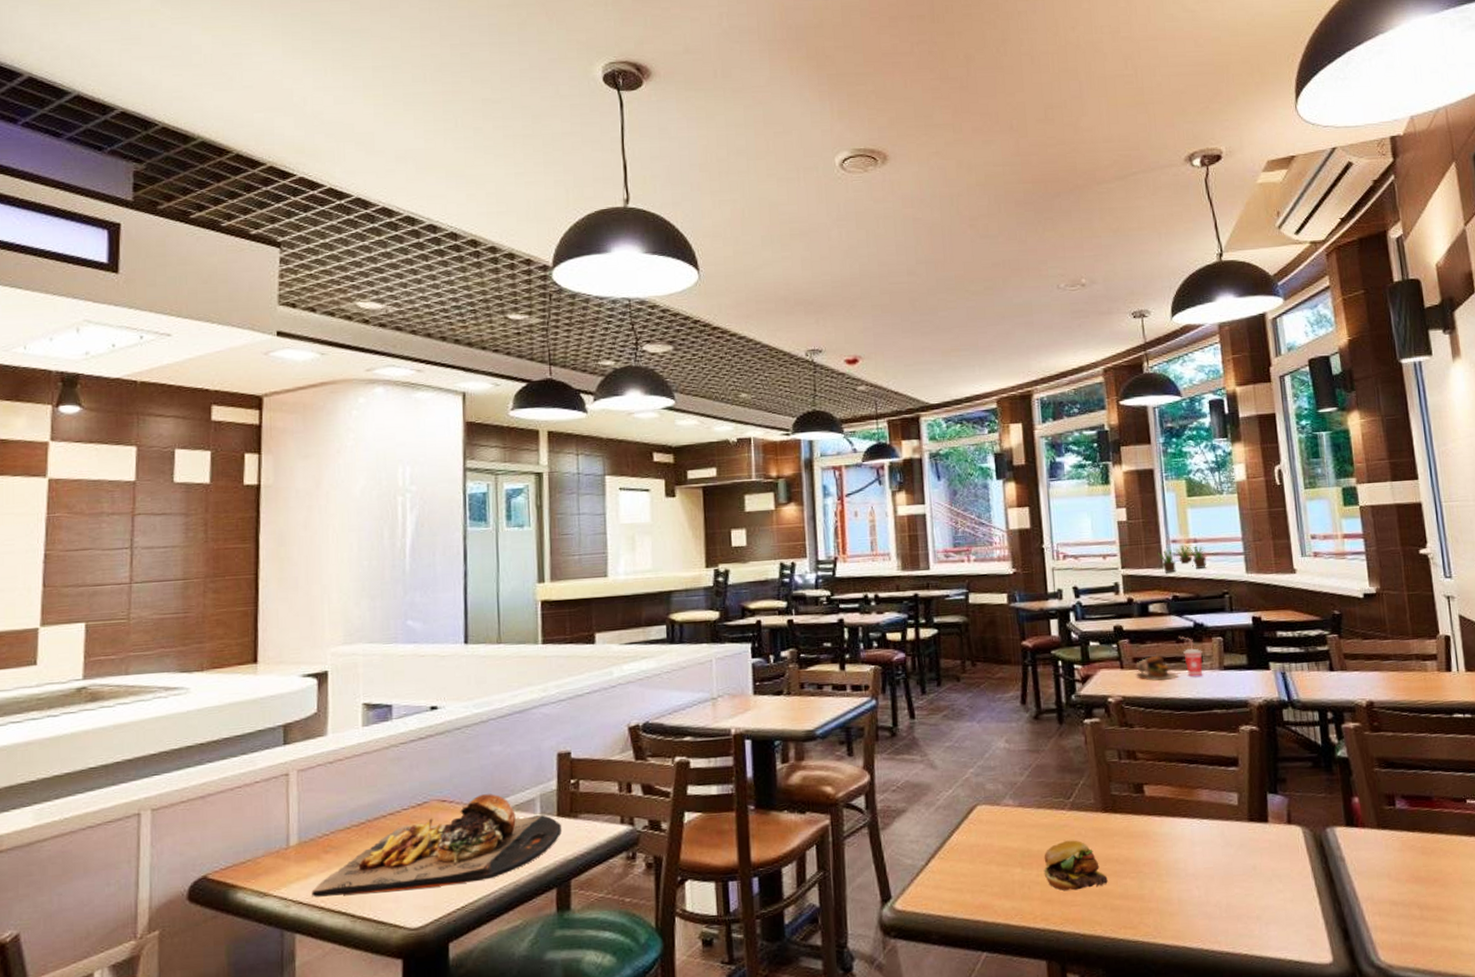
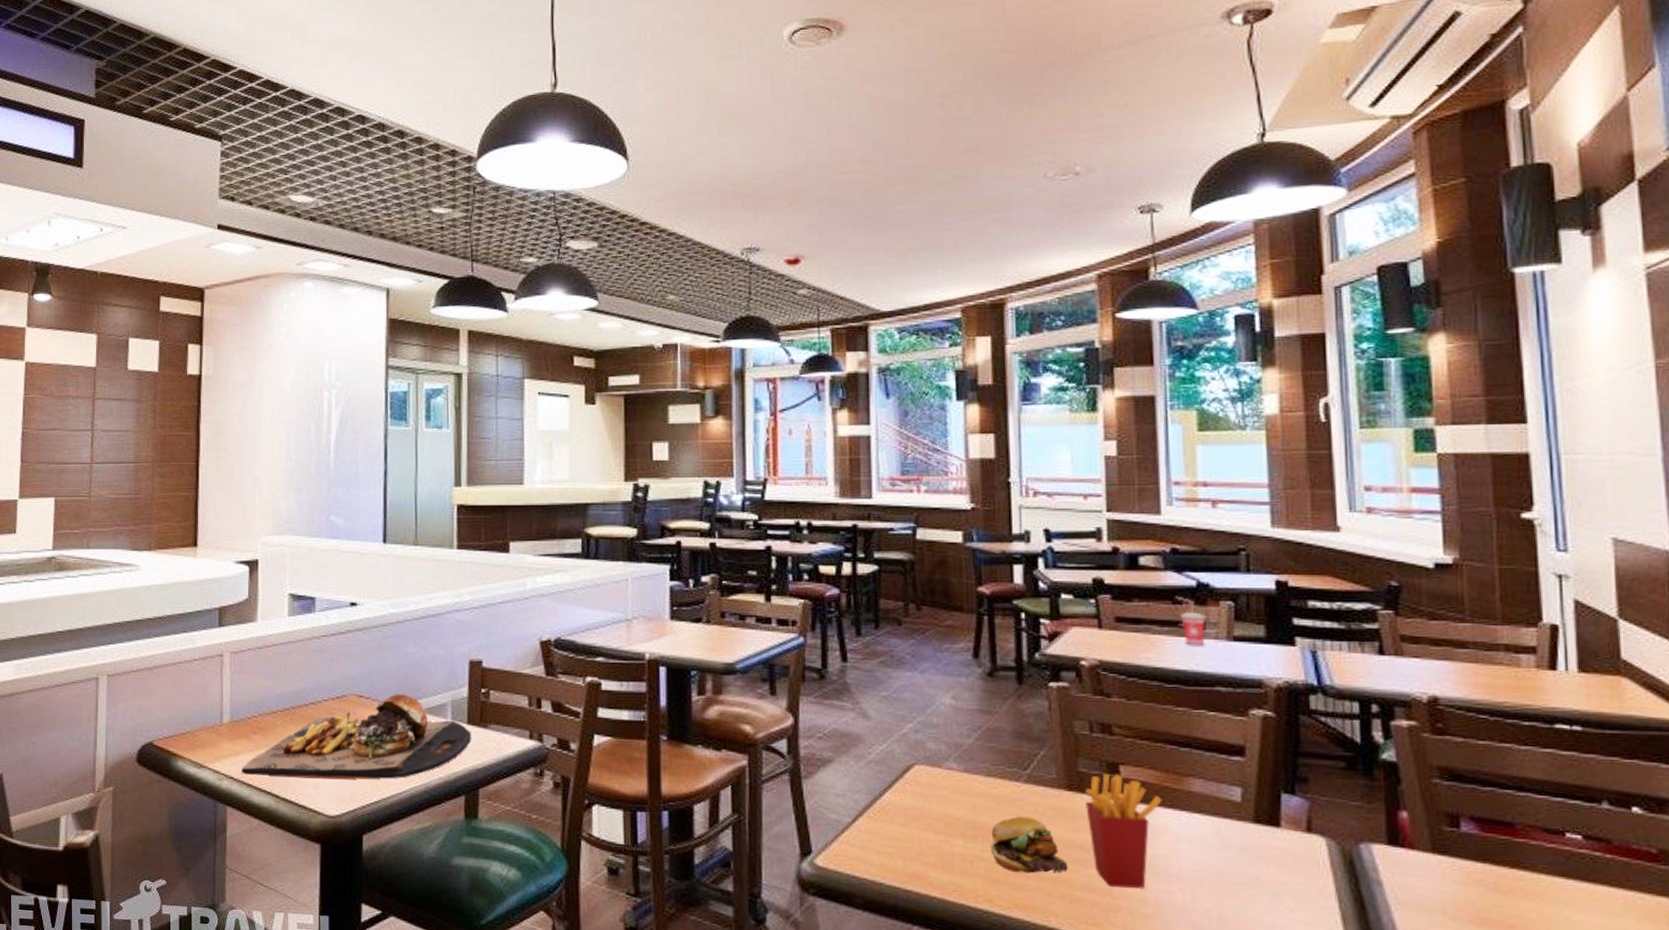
french fries: none [1118,793,1178,892] -> present [1085,774,1162,888]
burger: present [1136,655,1178,681] -> none [1118,616,1172,647]
plant: present [1158,545,1206,573] -> none [1155,489,1218,521]

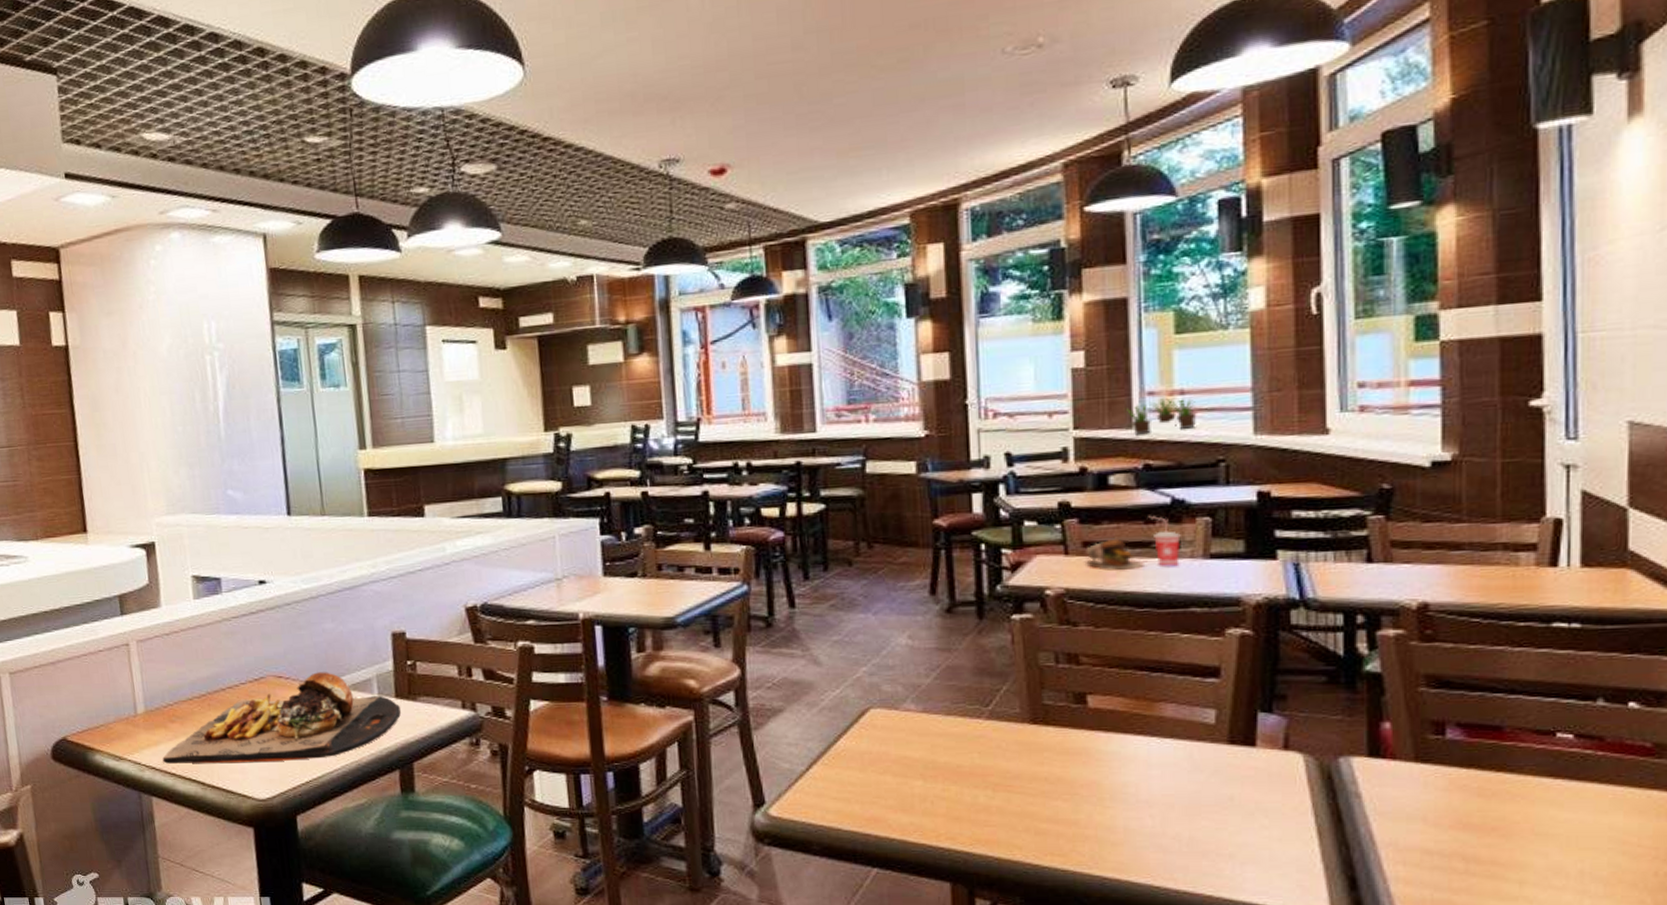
burger: present [990,816,1068,874] -> none [951,753,1033,809]
french fries: present [1085,774,1162,888] -> none [1051,704,1132,817]
burger: none [1118,616,1172,647] -> present [1085,538,1144,571]
plant: none [1155,489,1218,521] -> present [1127,398,1196,435]

